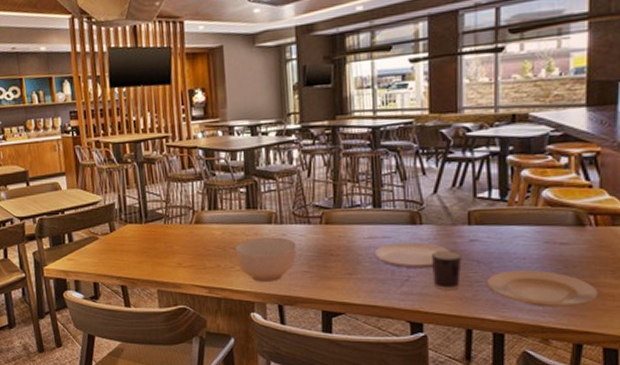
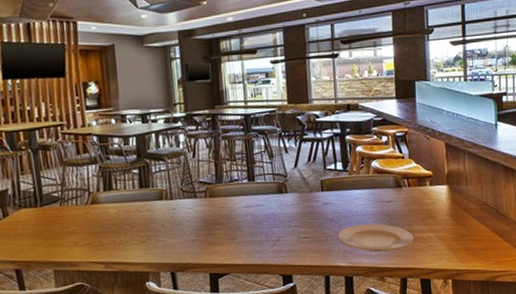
bowl: present [234,237,296,282] -> none [129,211,185,253]
plate: present [374,242,450,269] -> none [250,207,310,230]
mug: present [430,250,462,291] -> none [295,213,319,246]

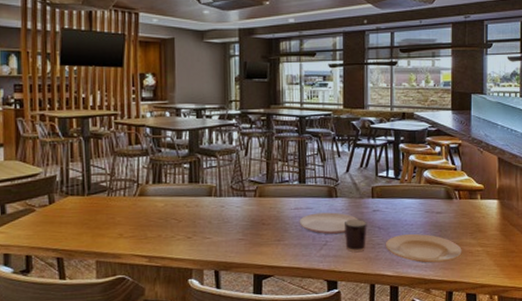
plate: none [250,207,310,230] -> present [299,212,359,235]
mug: none [295,213,319,246] -> present [343,219,367,253]

